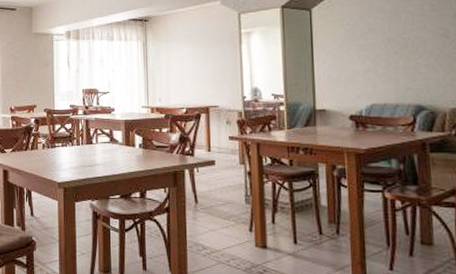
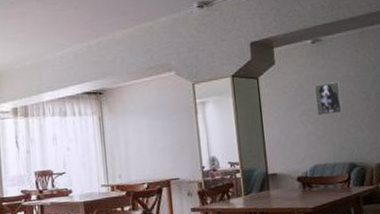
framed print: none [377,15,412,52] -> present [314,82,343,117]

